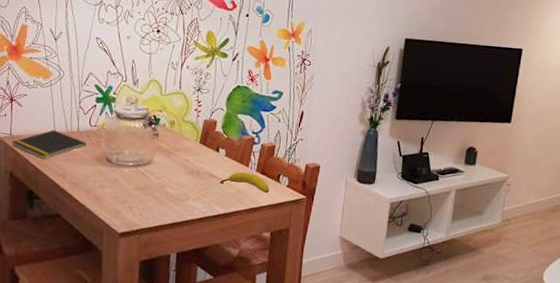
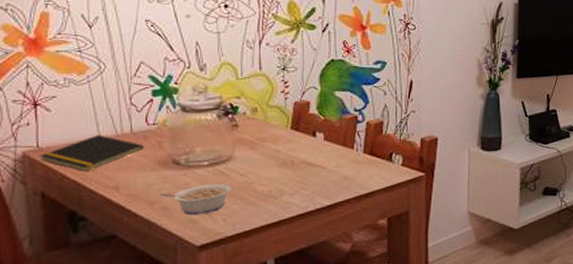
legume: none [94,182,149,207] -> present [160,183,232,215]
fruit: present [219,172,270,194] -> none [320,155,382,176]

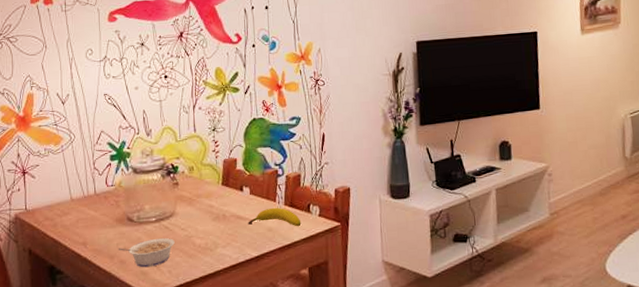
notepad: present [39,135,144,171] -> none [27,197,105,230]
fruit: none [320,155,382,176] -> present [248,207,301,227]

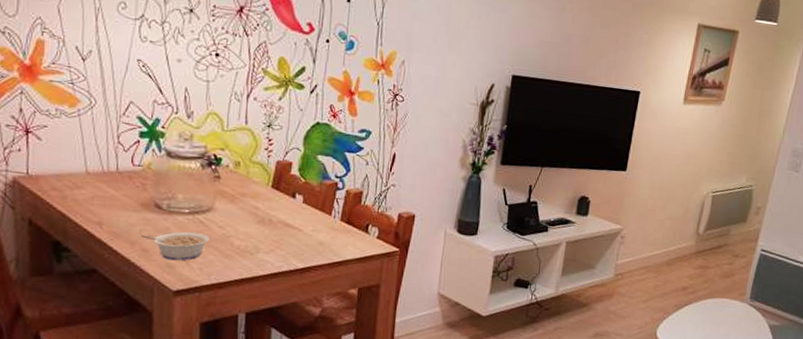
fruit: present [248,207,301,227] -> none [296,221,357,246]

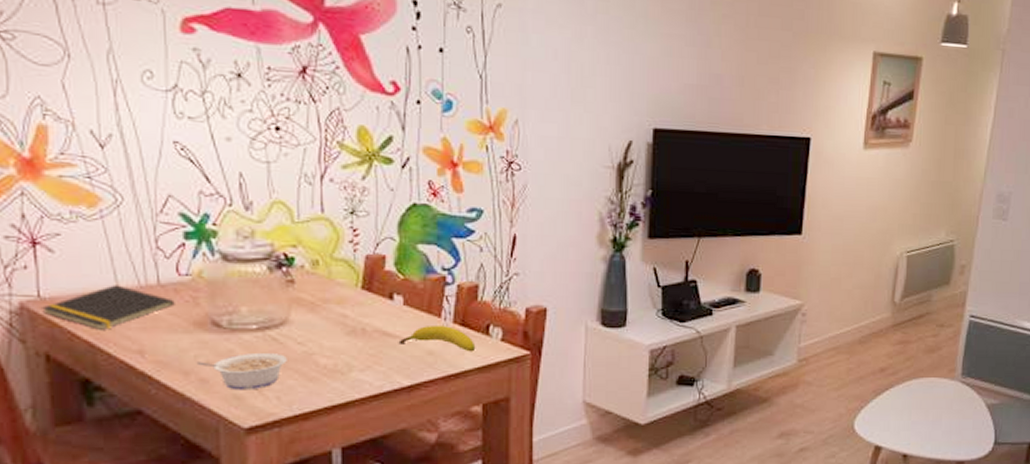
notepad: none [28,169,129,204] -> present [40,285,175,330]
fruit: none [296,221,357,246] -> present [398,324,476,352]

